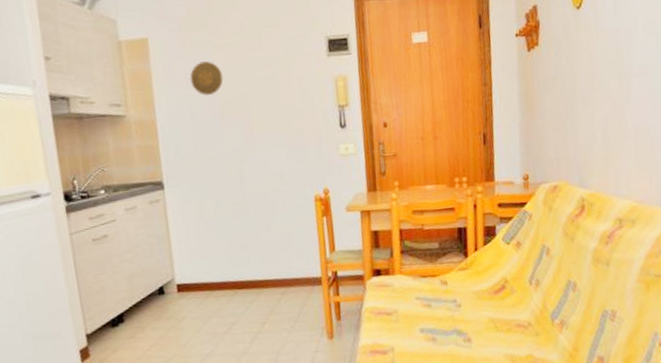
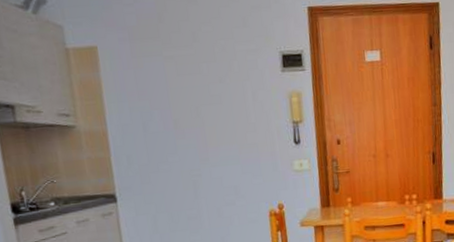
decorative plate: present [189,61,223,95] -> none [141,72,176,108]

